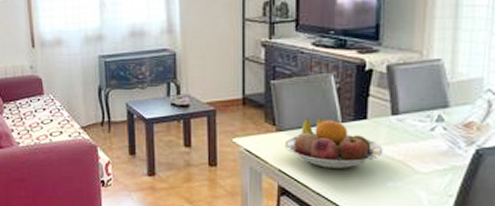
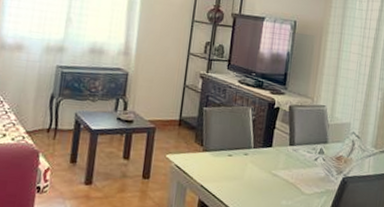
fruit bowl: present [284,118,384,168] -> none [207,142,282,187]

